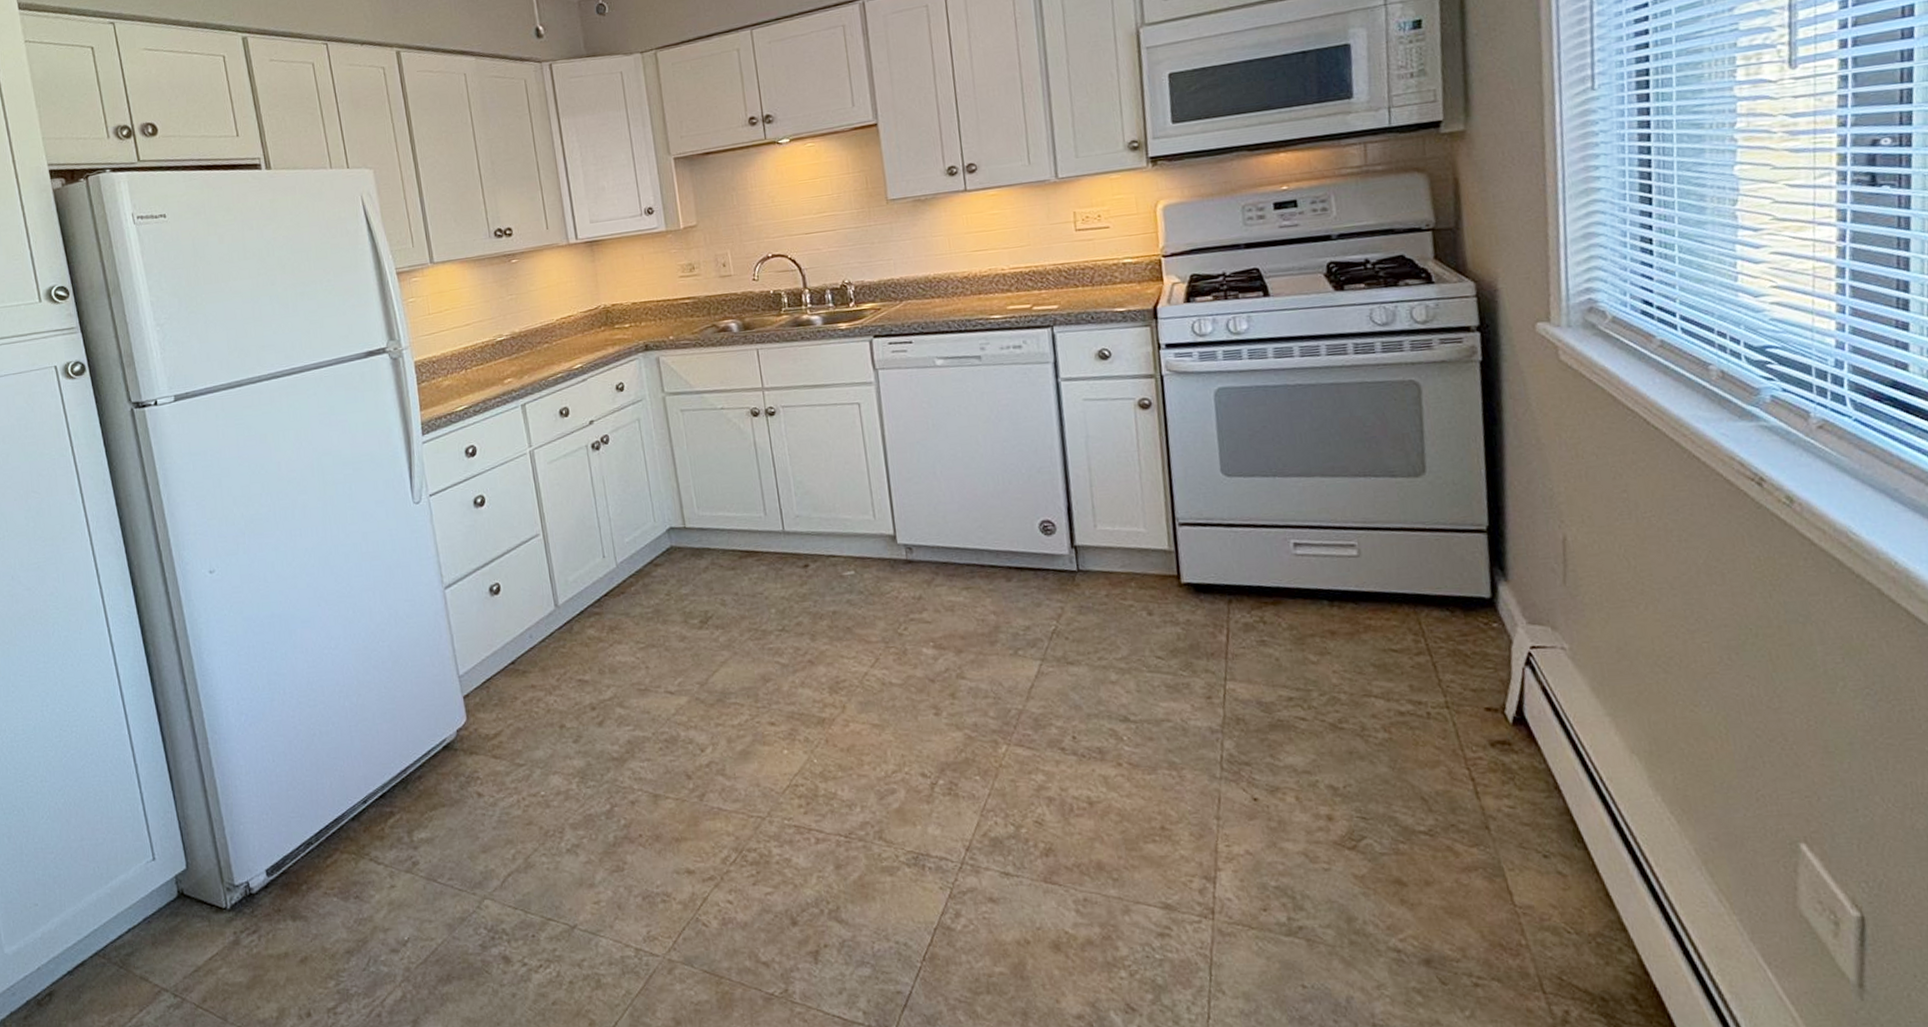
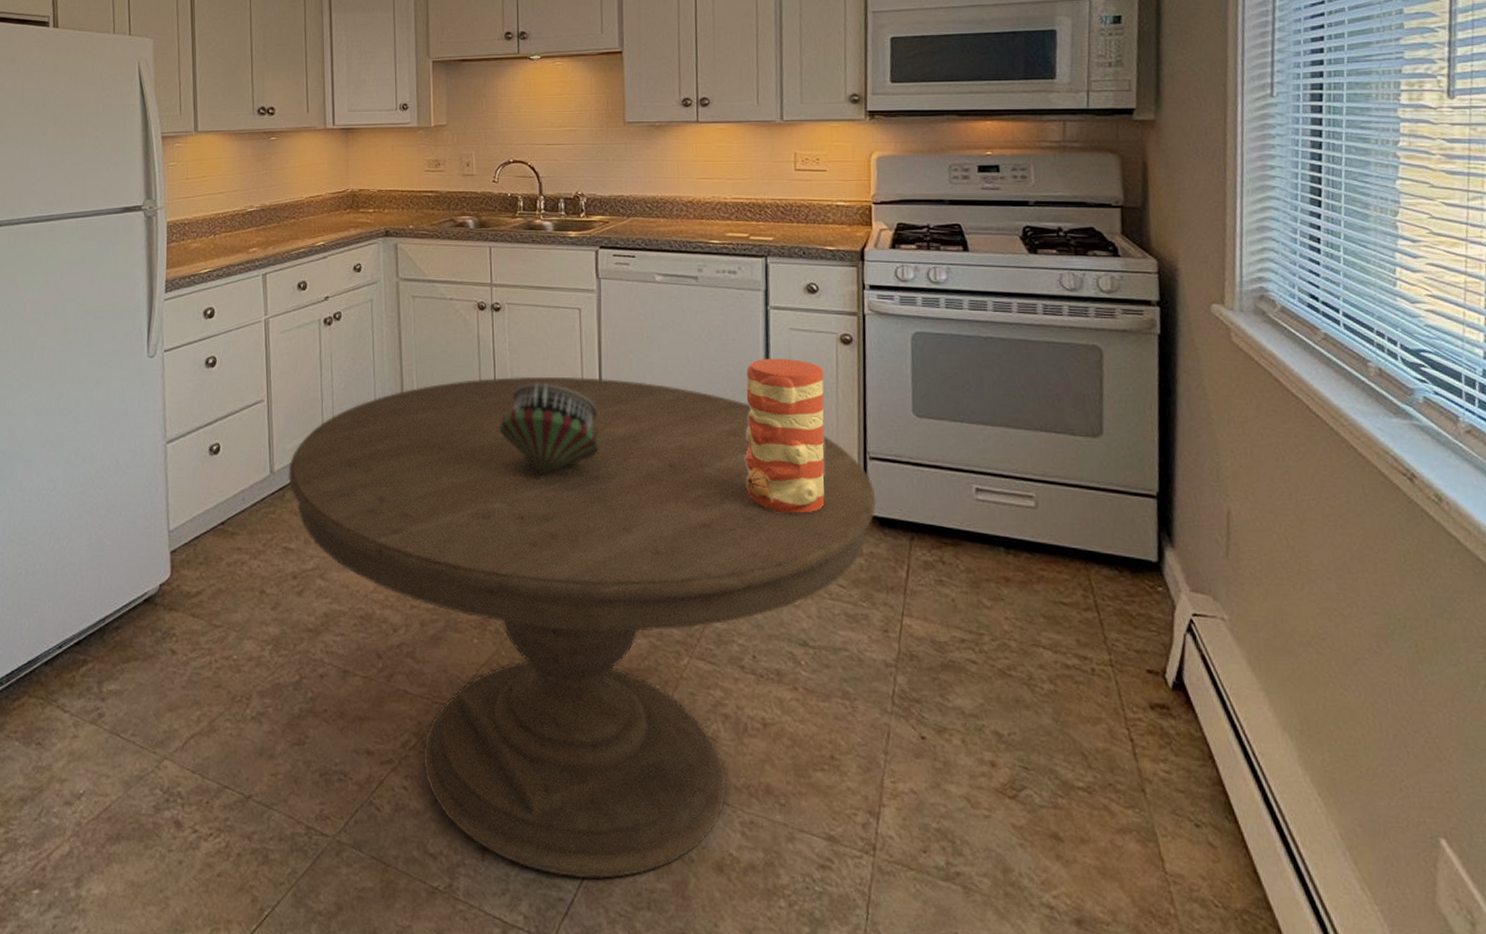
dining table: none [573,472,1190,971] -> present [288,376,877,879]
drum: none [787,484,894,584] -> present [500,382,599,480]
vase: none [1041,431,1135,591] -> present [745,358,825,513]

